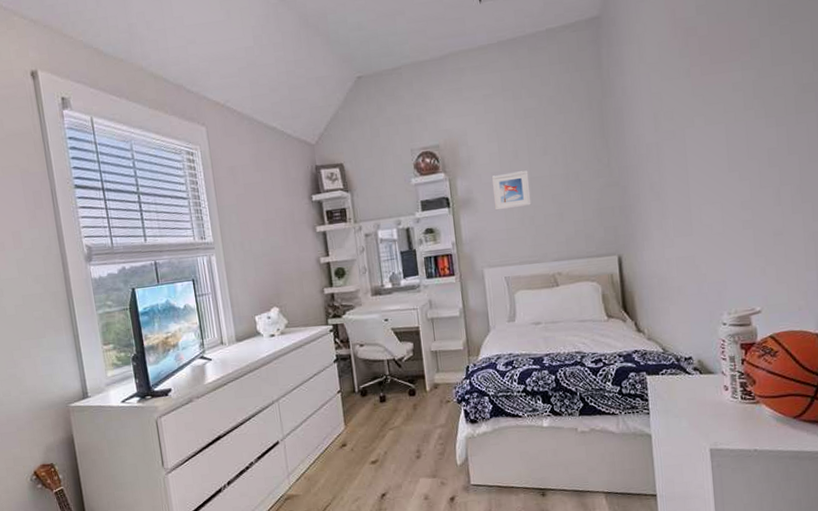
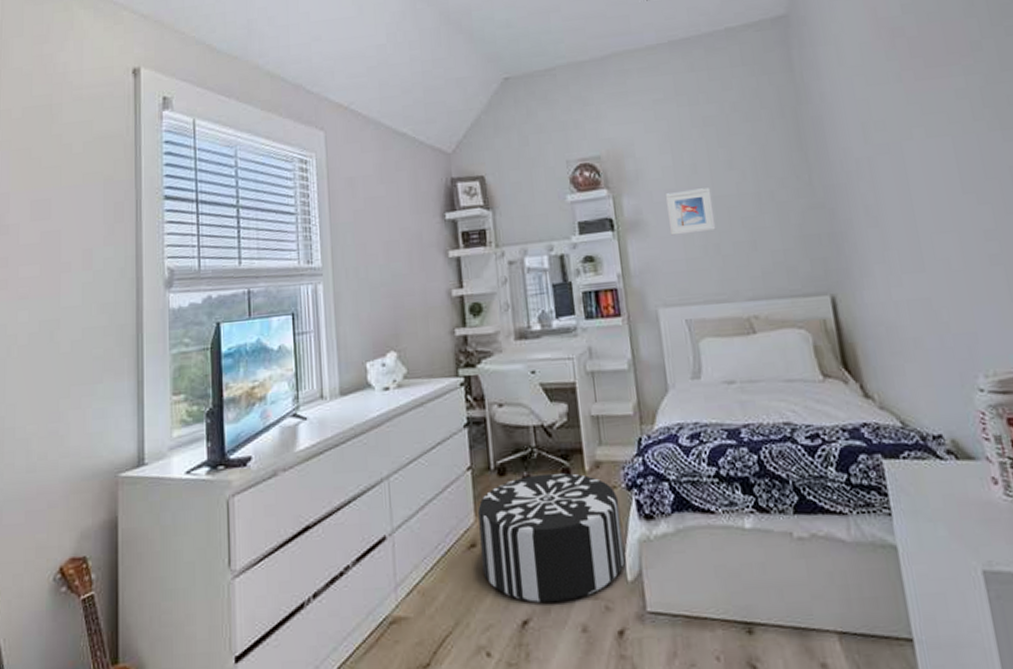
pouf: none [347,393,456,482] -> present [478,472,626,604]

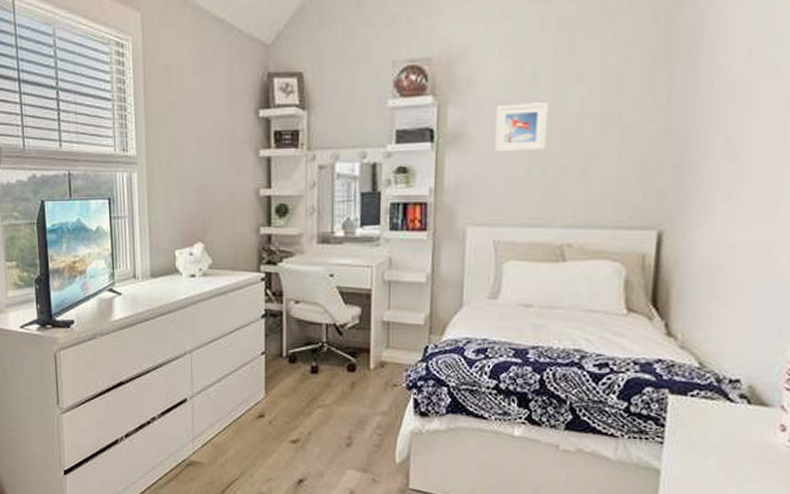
pouf: present [478,472,626,604] -> none [268,366,398,471]

